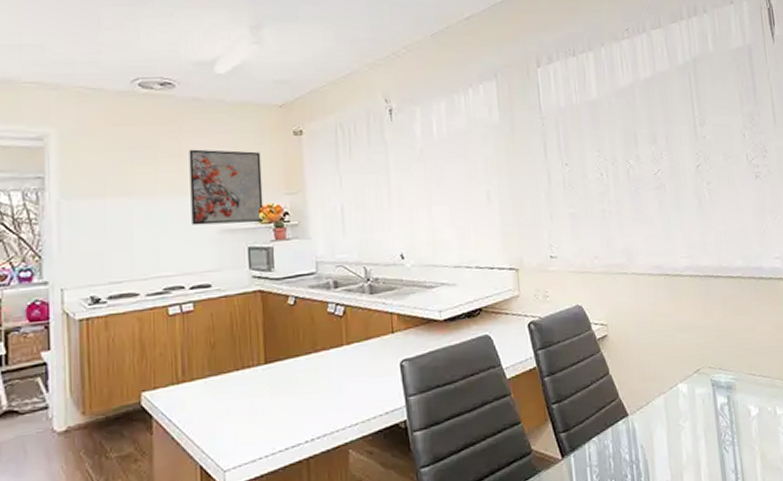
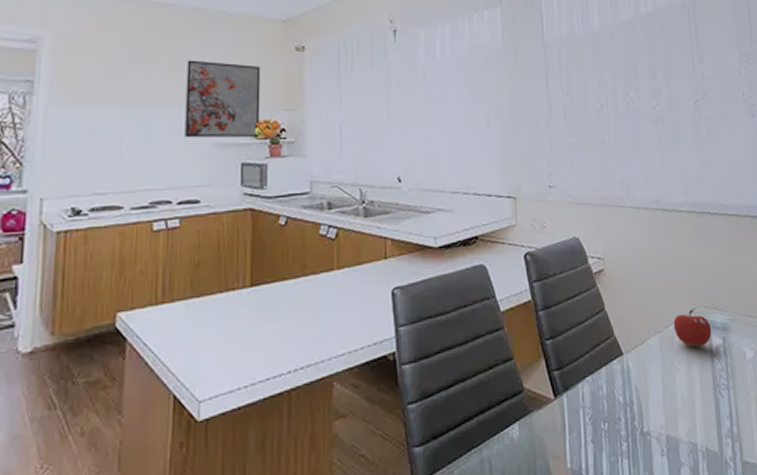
fruit: none [677,370,717,407] -> present [673,309,712,348]

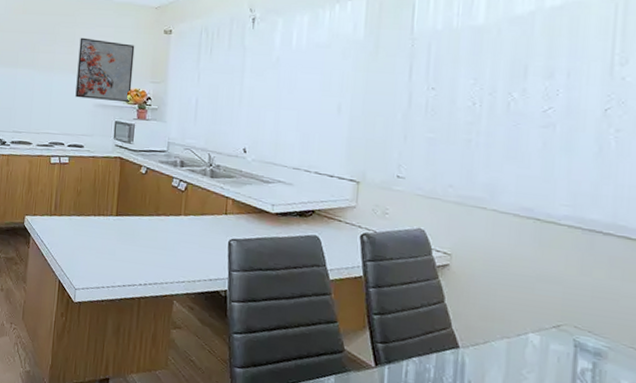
fruit: present [673,309,712,348] -> none [527,325,580,365]

